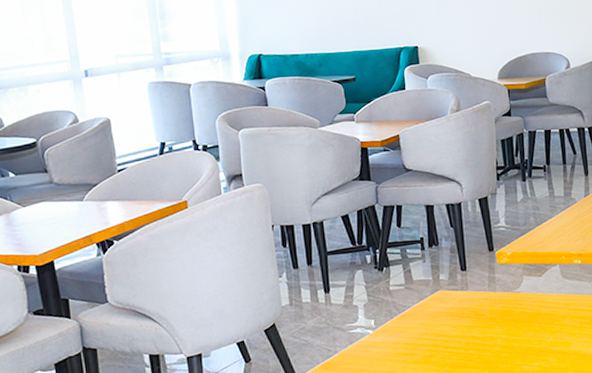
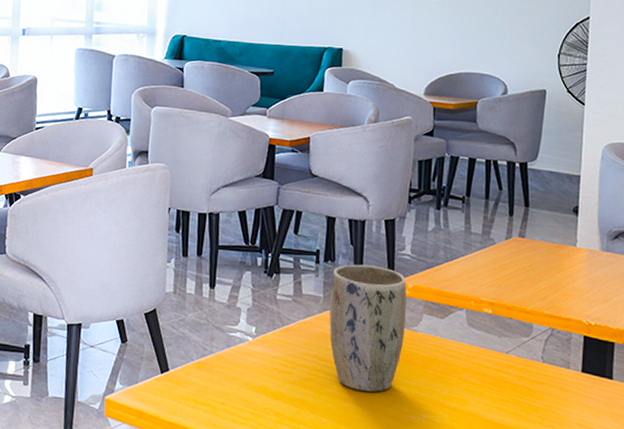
plant pot: none [438,241,510,356] -> present [329,264,407,393]

